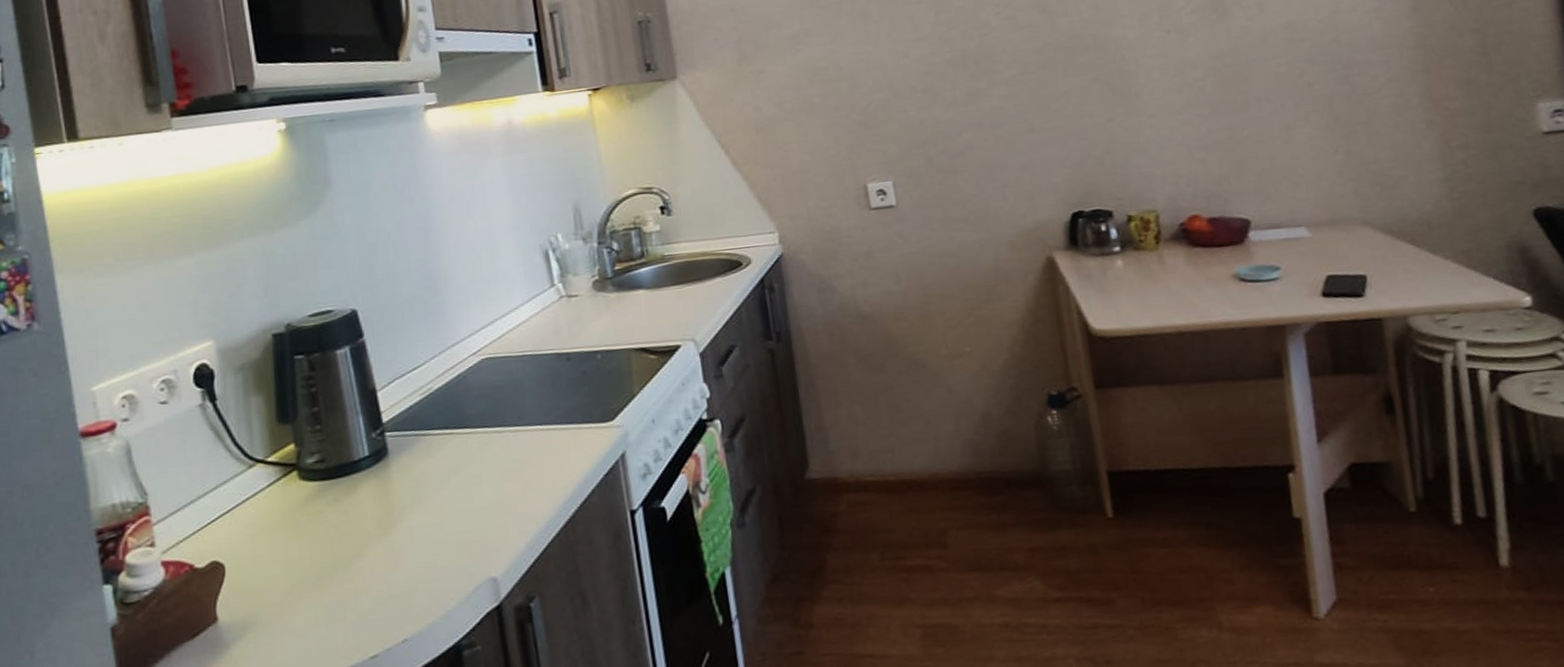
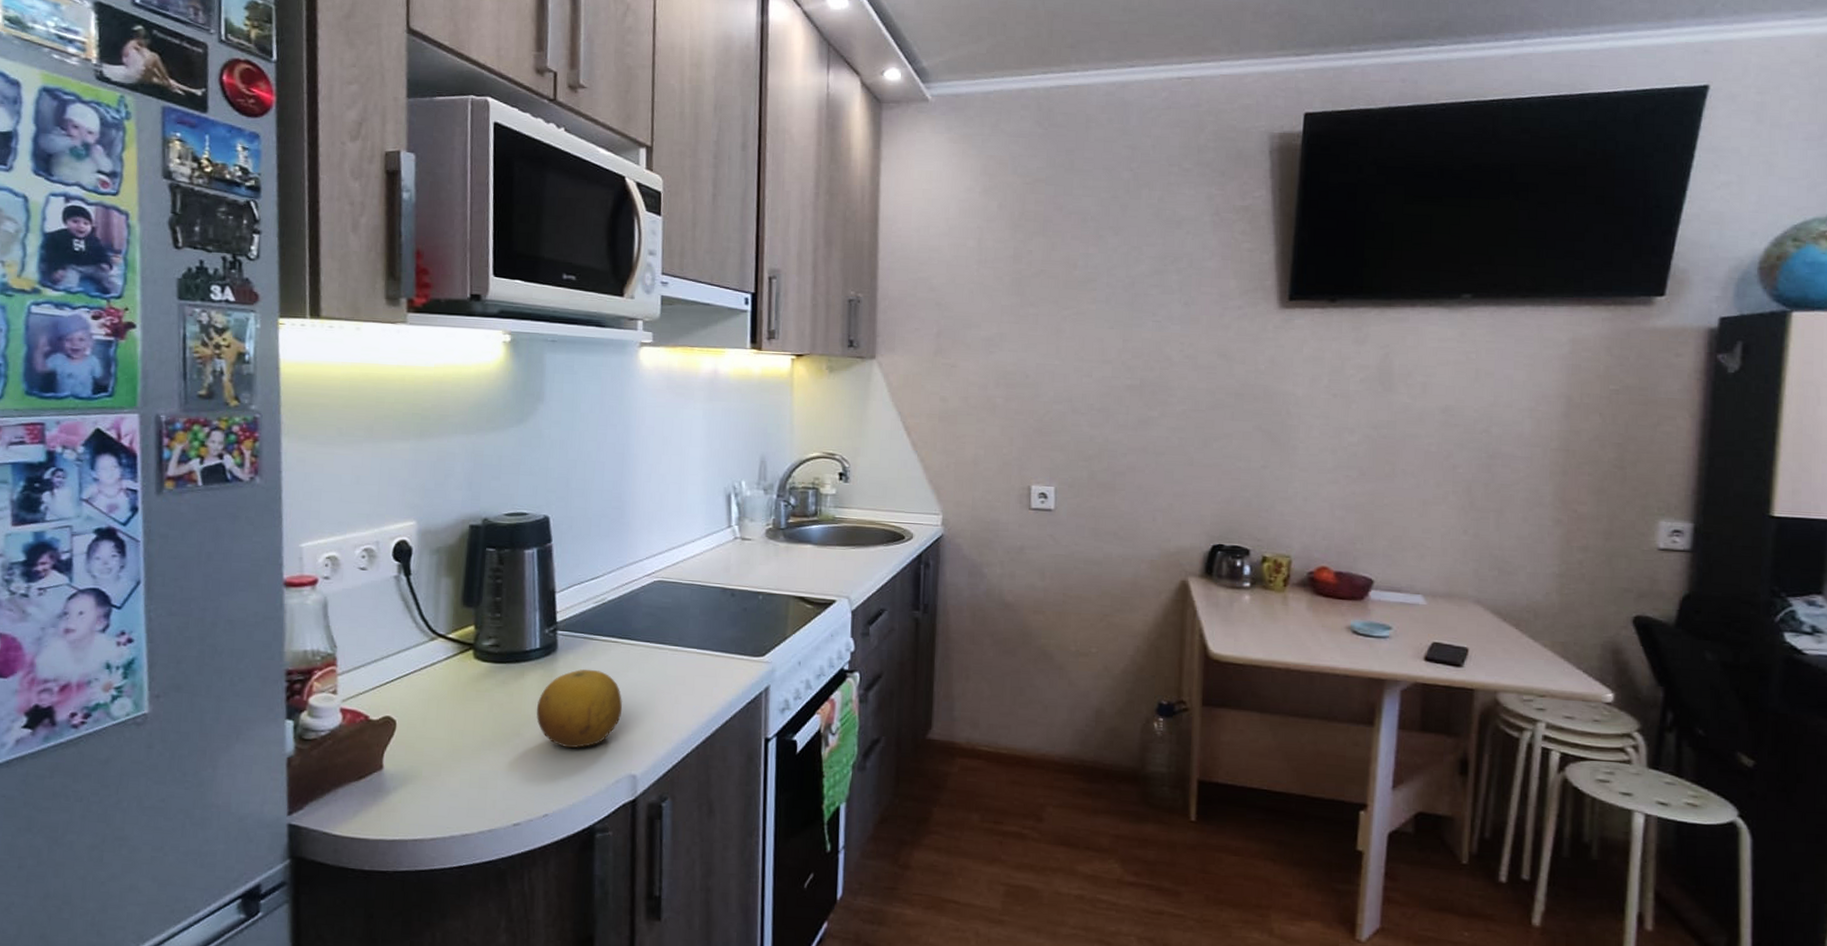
fruit: none [375,468,470,561] -> present [536,669,623,749]

